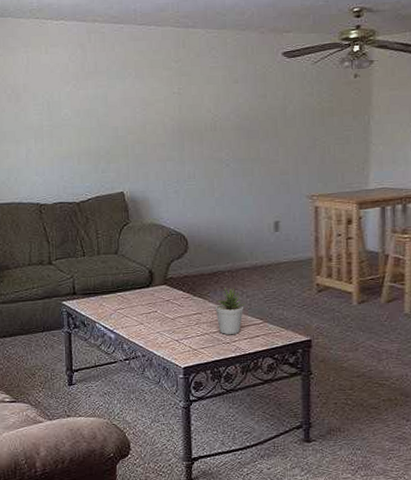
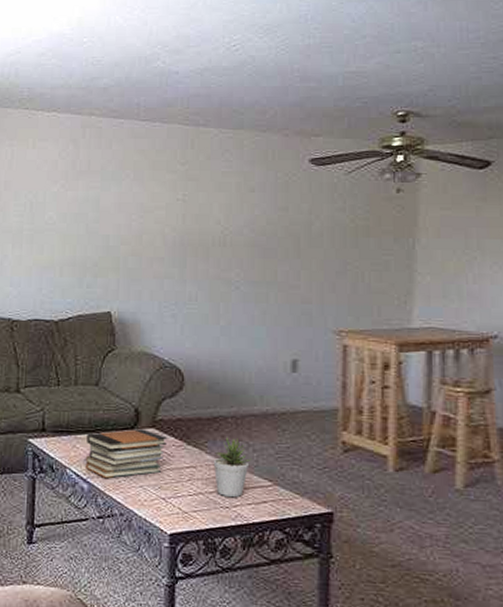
book stack: none [111,286,177,329] -> present [86,429,167,479]

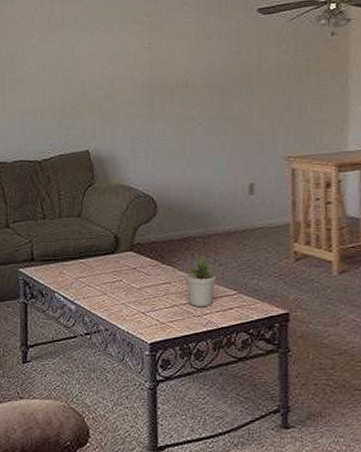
book stack: present [86,429,167,479] -> none [72,253,144,300]

